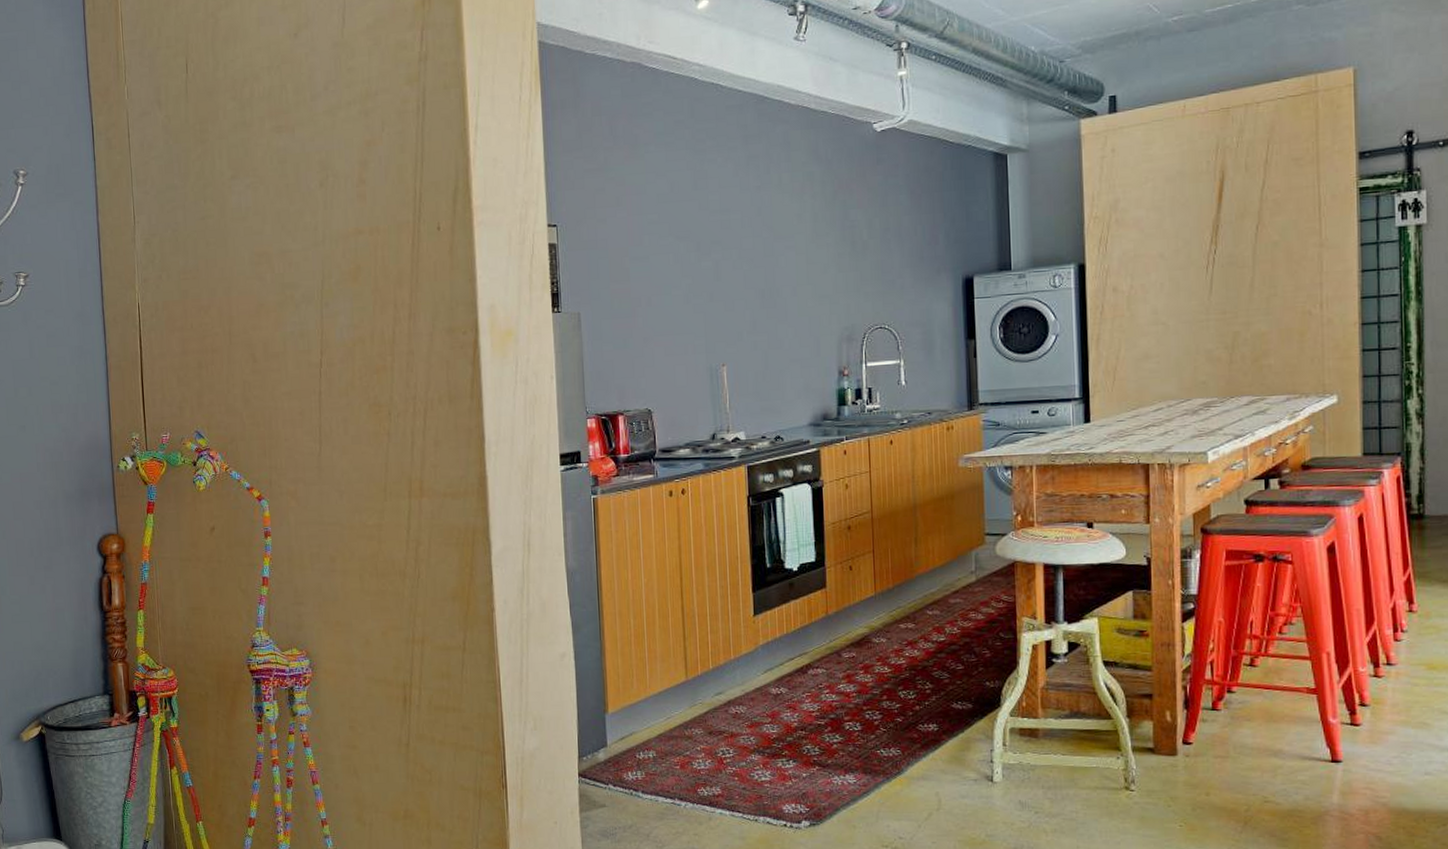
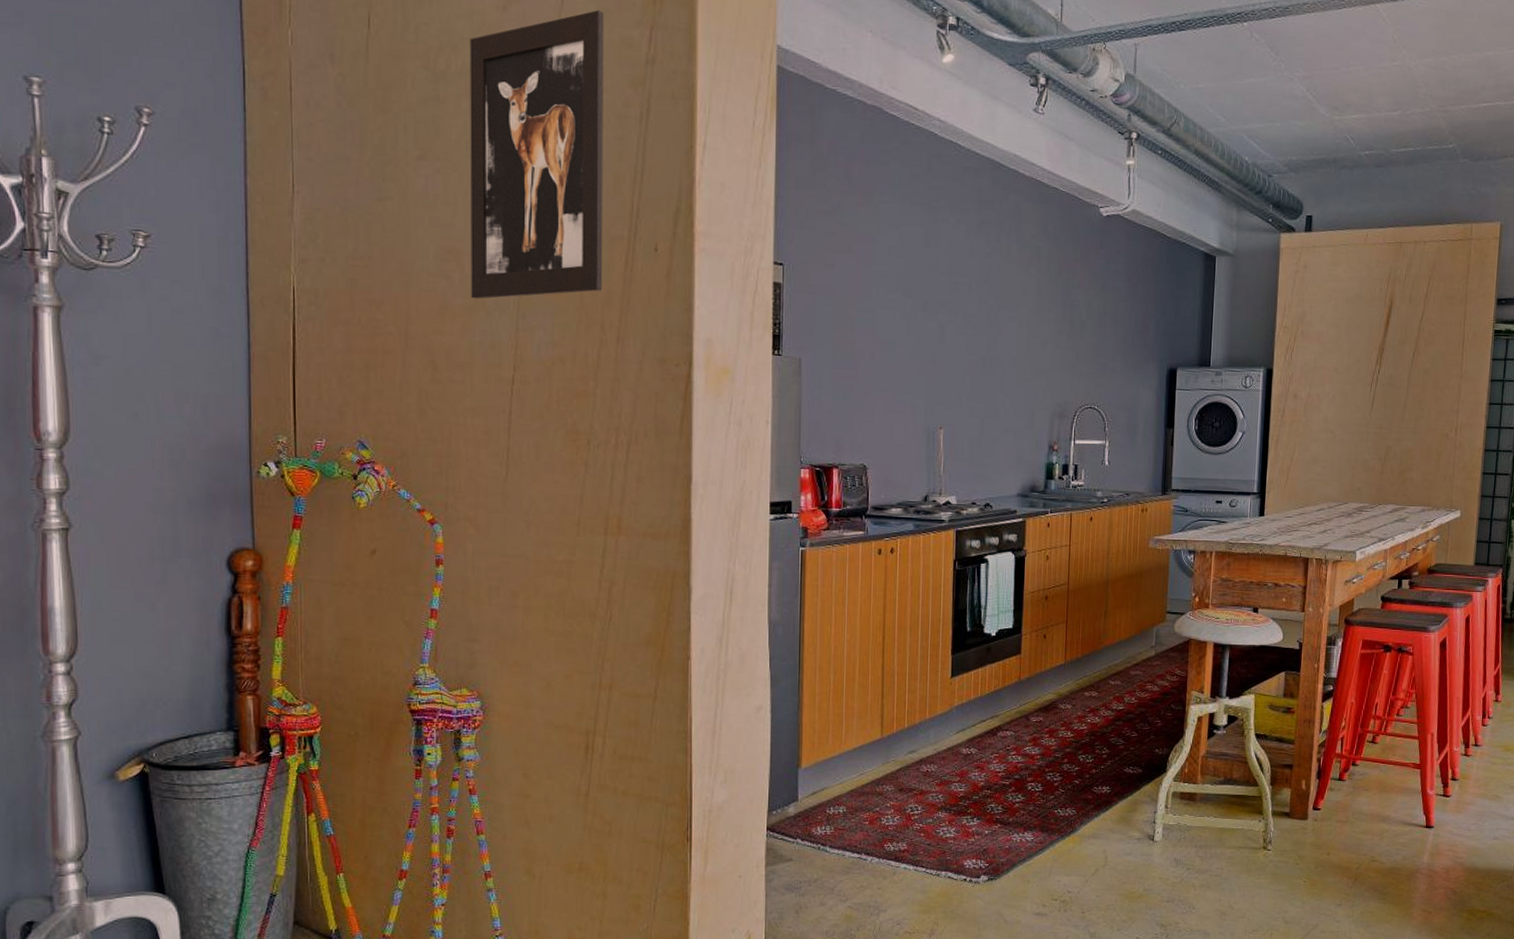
wall art: none [268,21,394,295] -> present [469,10,604,299]

